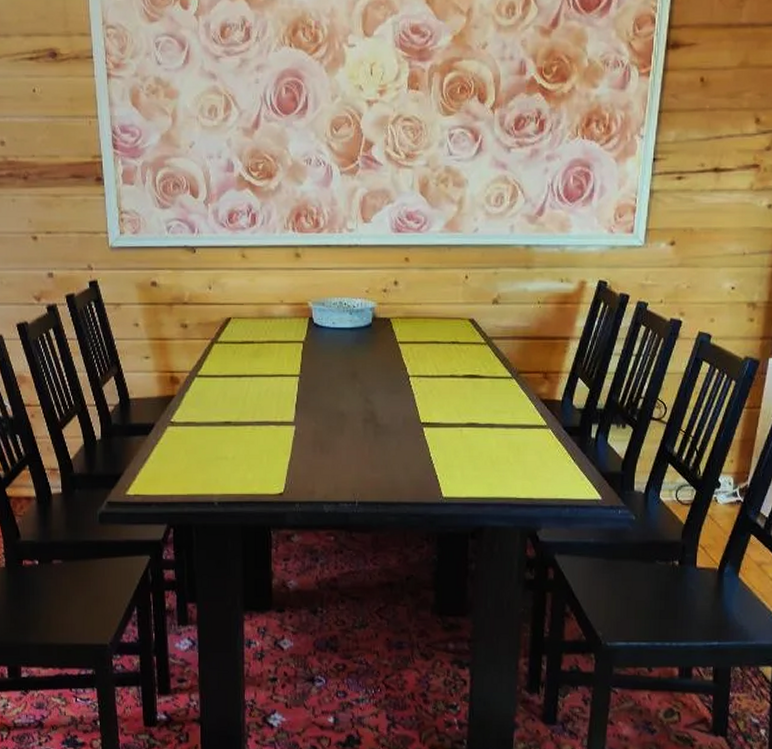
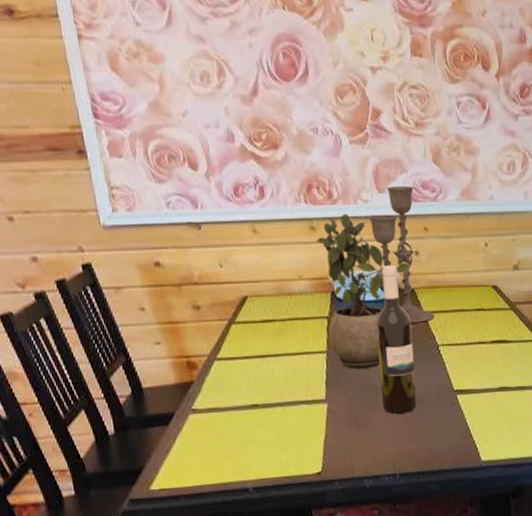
potted plant: none [300,242,388,394] -> present [317,214,410,369]
wine bottle: none [348,294,384,442] -> present [376,265,417,414]
candlestick: none [352,217,407,360] -> present [369,186,434,331]

